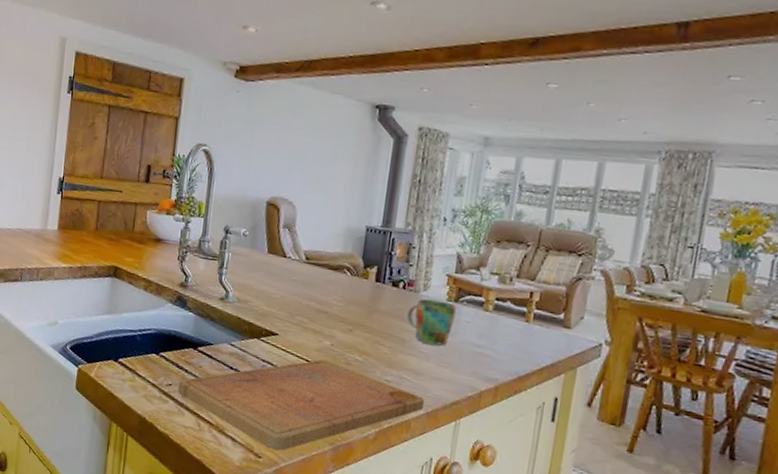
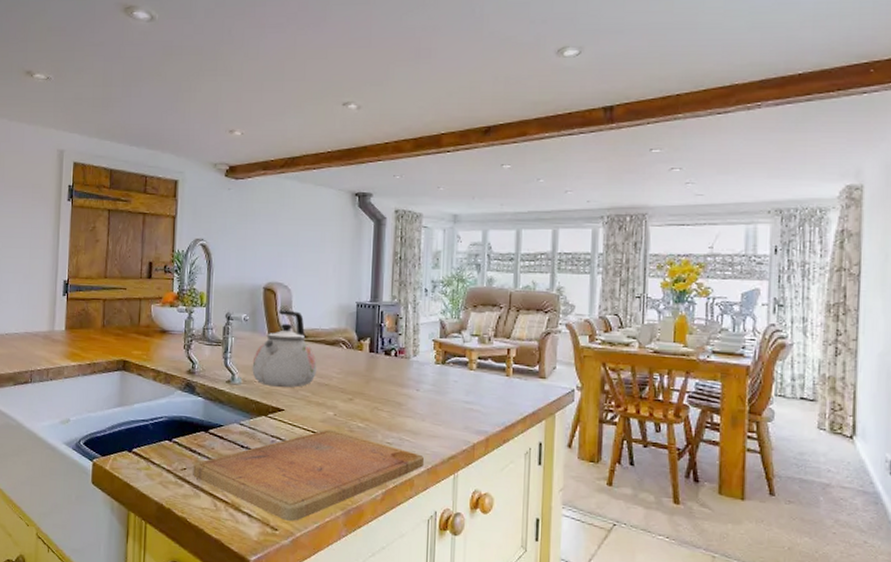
kettle: none [247,227,317,312] -> present [252,309,317,388]
mug: present [407,298,456,346] -> none [401,363,444,406]

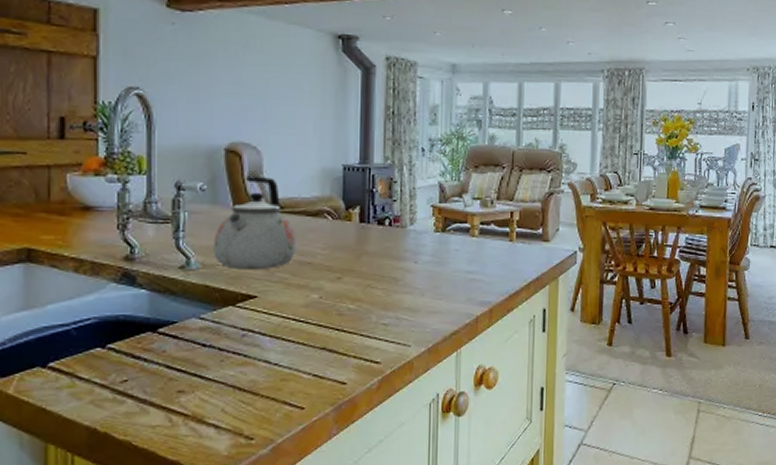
cutting board: present [193,430,425,522] -> none [138,315,425,428]

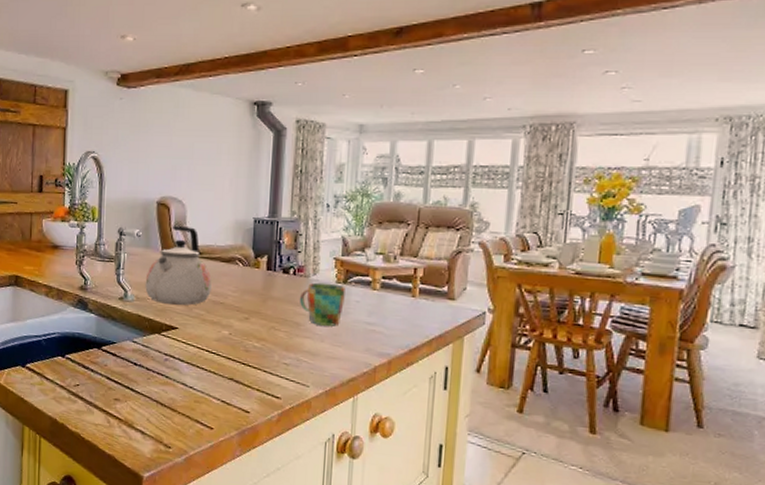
mug: none [397,233,444,279] -> present [300,282,345,326]

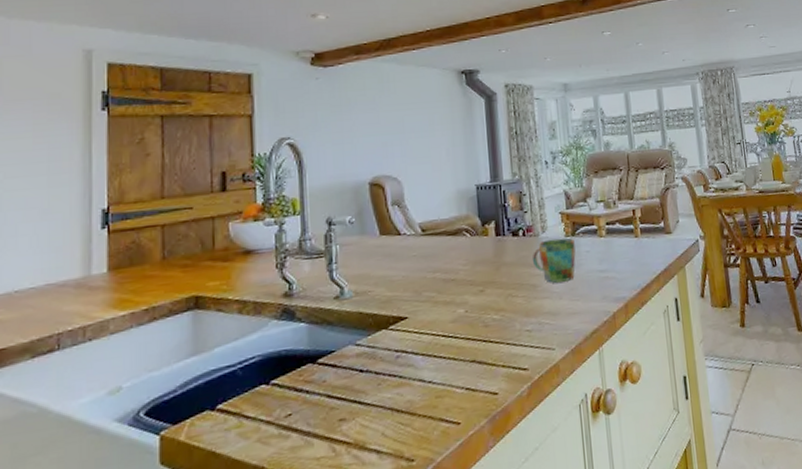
kettle: present [145,225,212,306] -> none [364,204,440,294]

